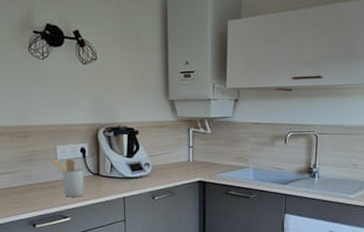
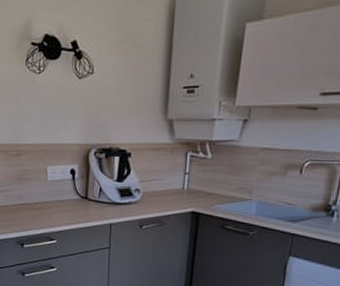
utensil holder: present [50,158,84,197] -> none [40,180,73,220]

